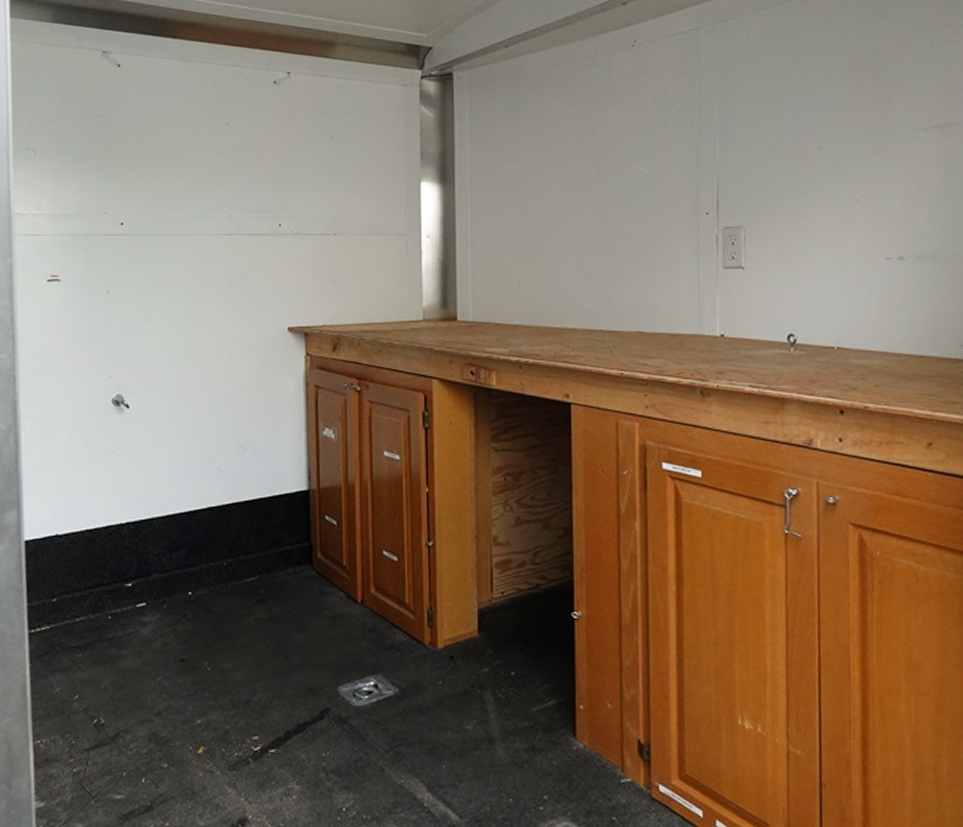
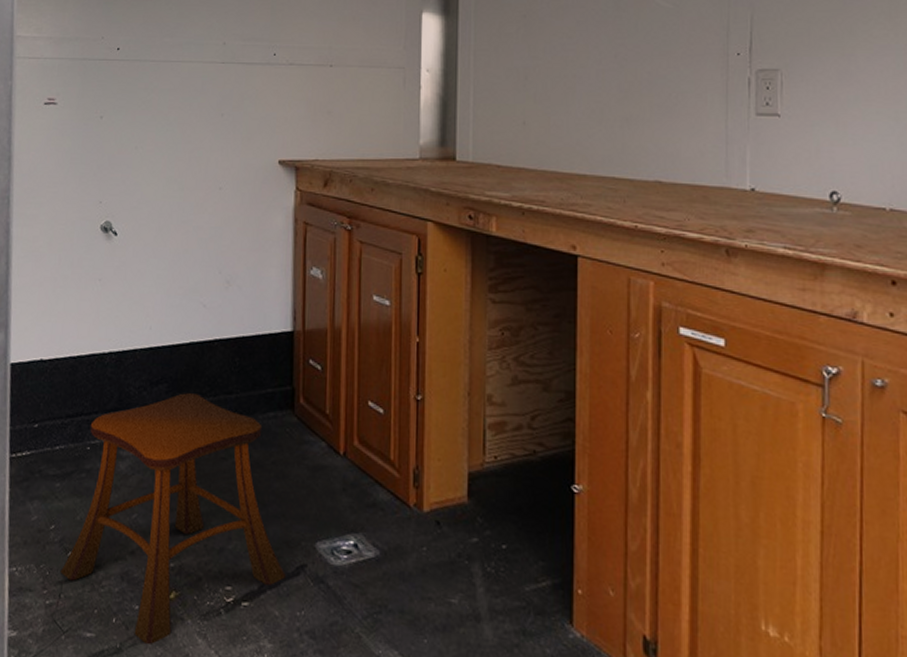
stool: none [86,557,310,800] -> present [59,393,286,645]

